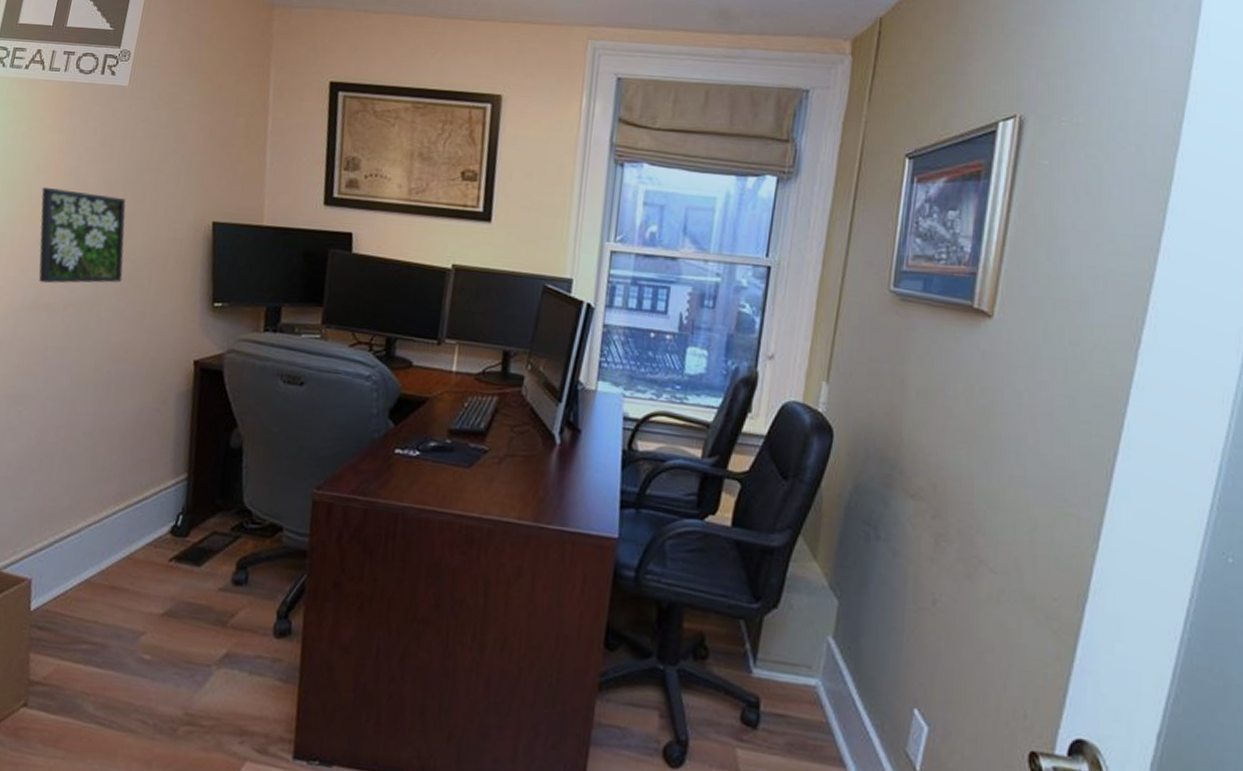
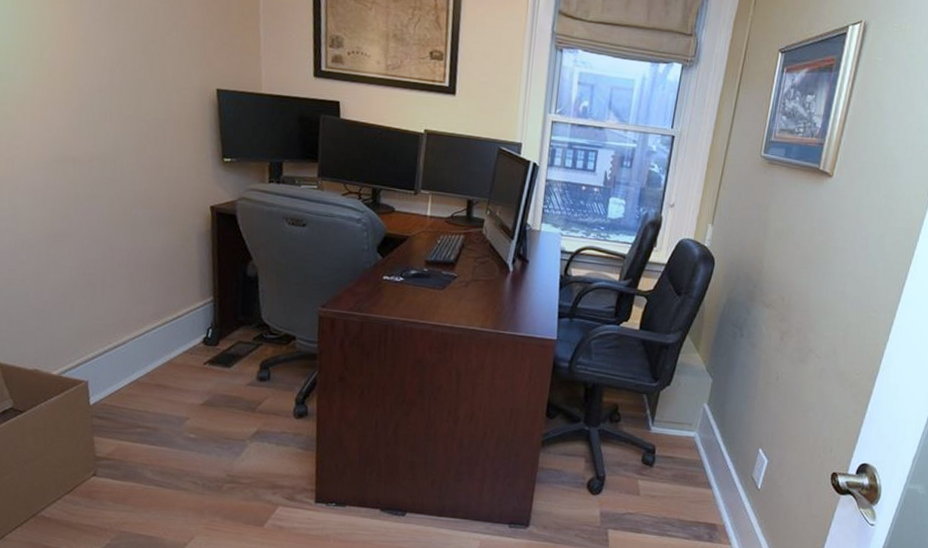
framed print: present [39,186,126,284] -> none [56,53,140,140]

